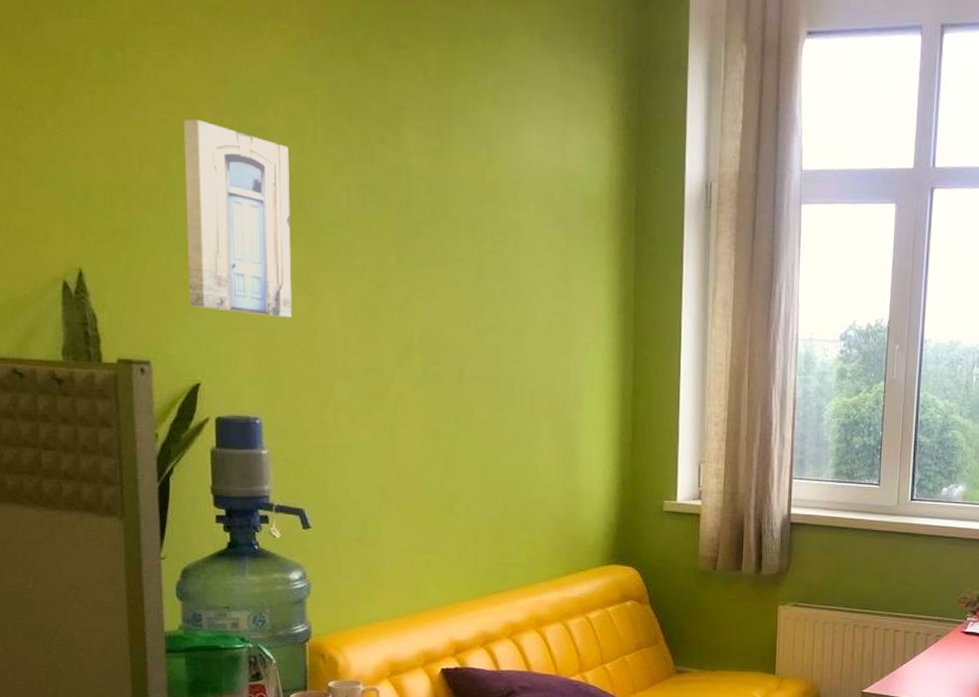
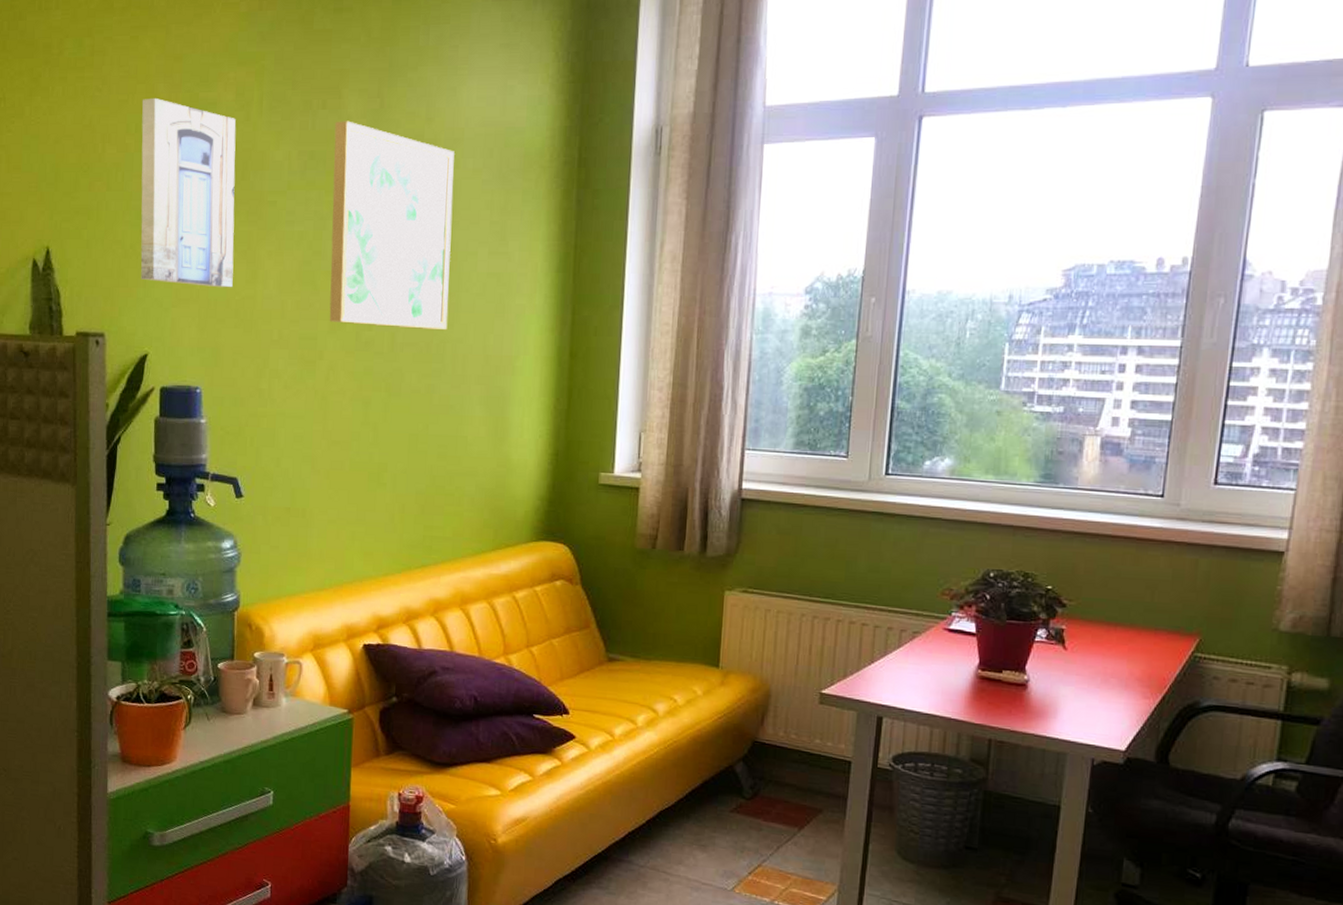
wall art: none [394,156,517,366] -> present [329,121,455,331]

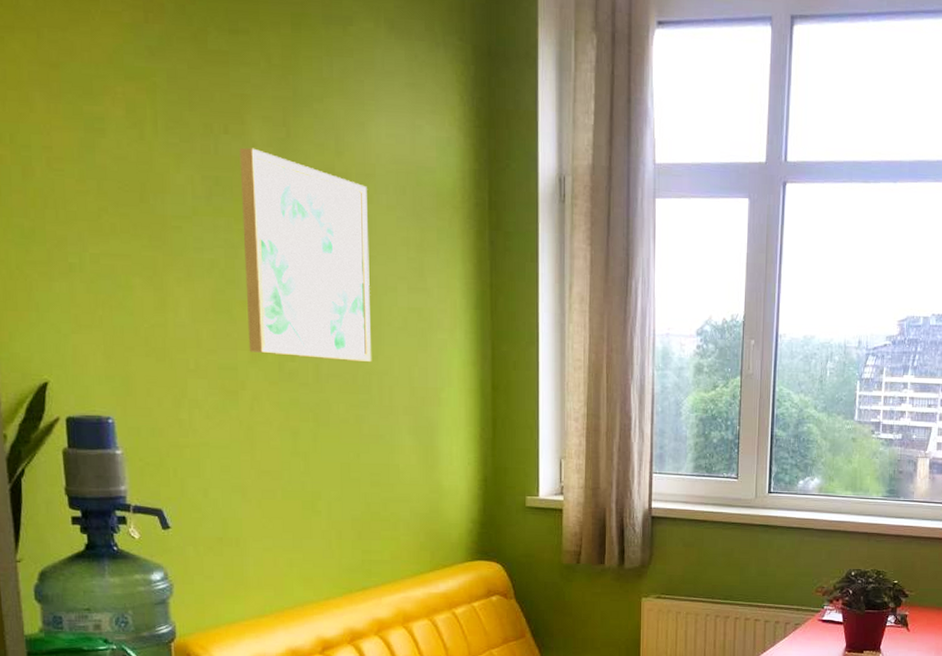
wall art: present [140,97,236,288] -> none [15,106,140,315]

